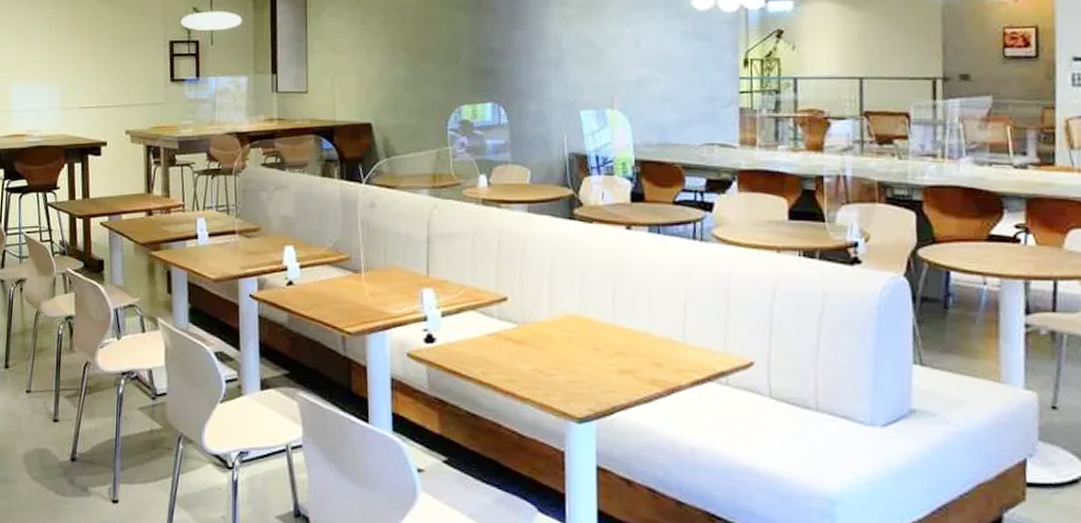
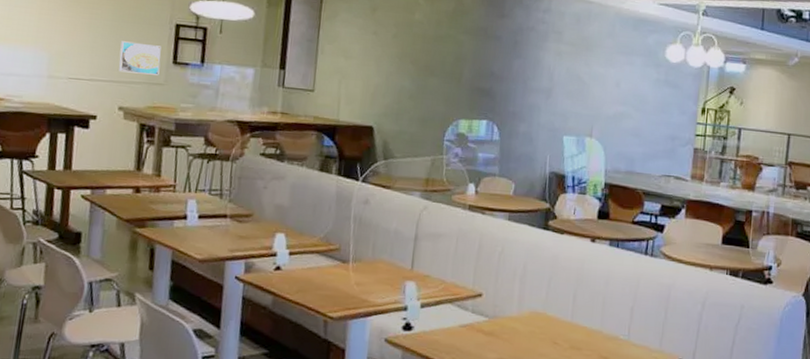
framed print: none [121,64,159,96] -> present [119,41,161,75]

